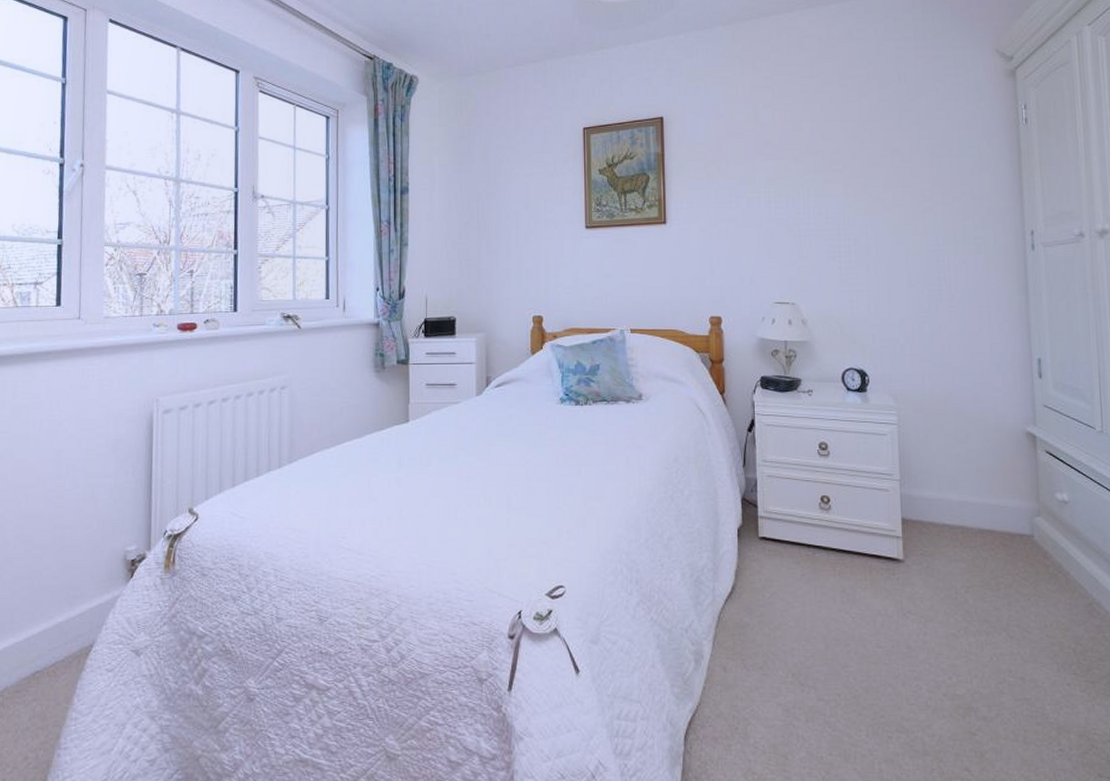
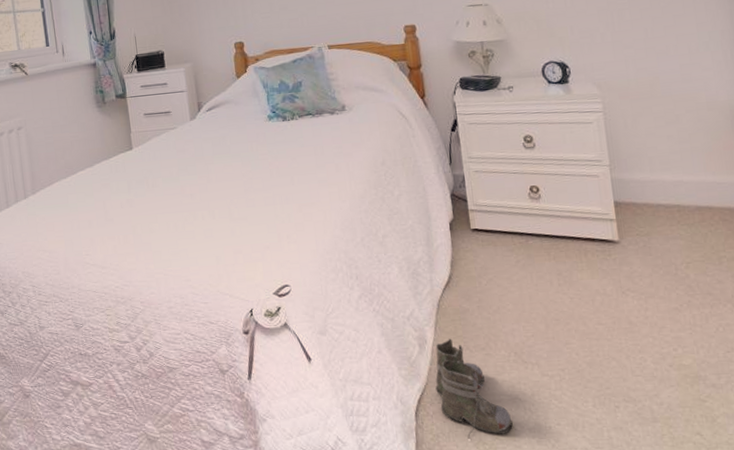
boots: none [708,655,784,767] -> present [435,338,513,439]

